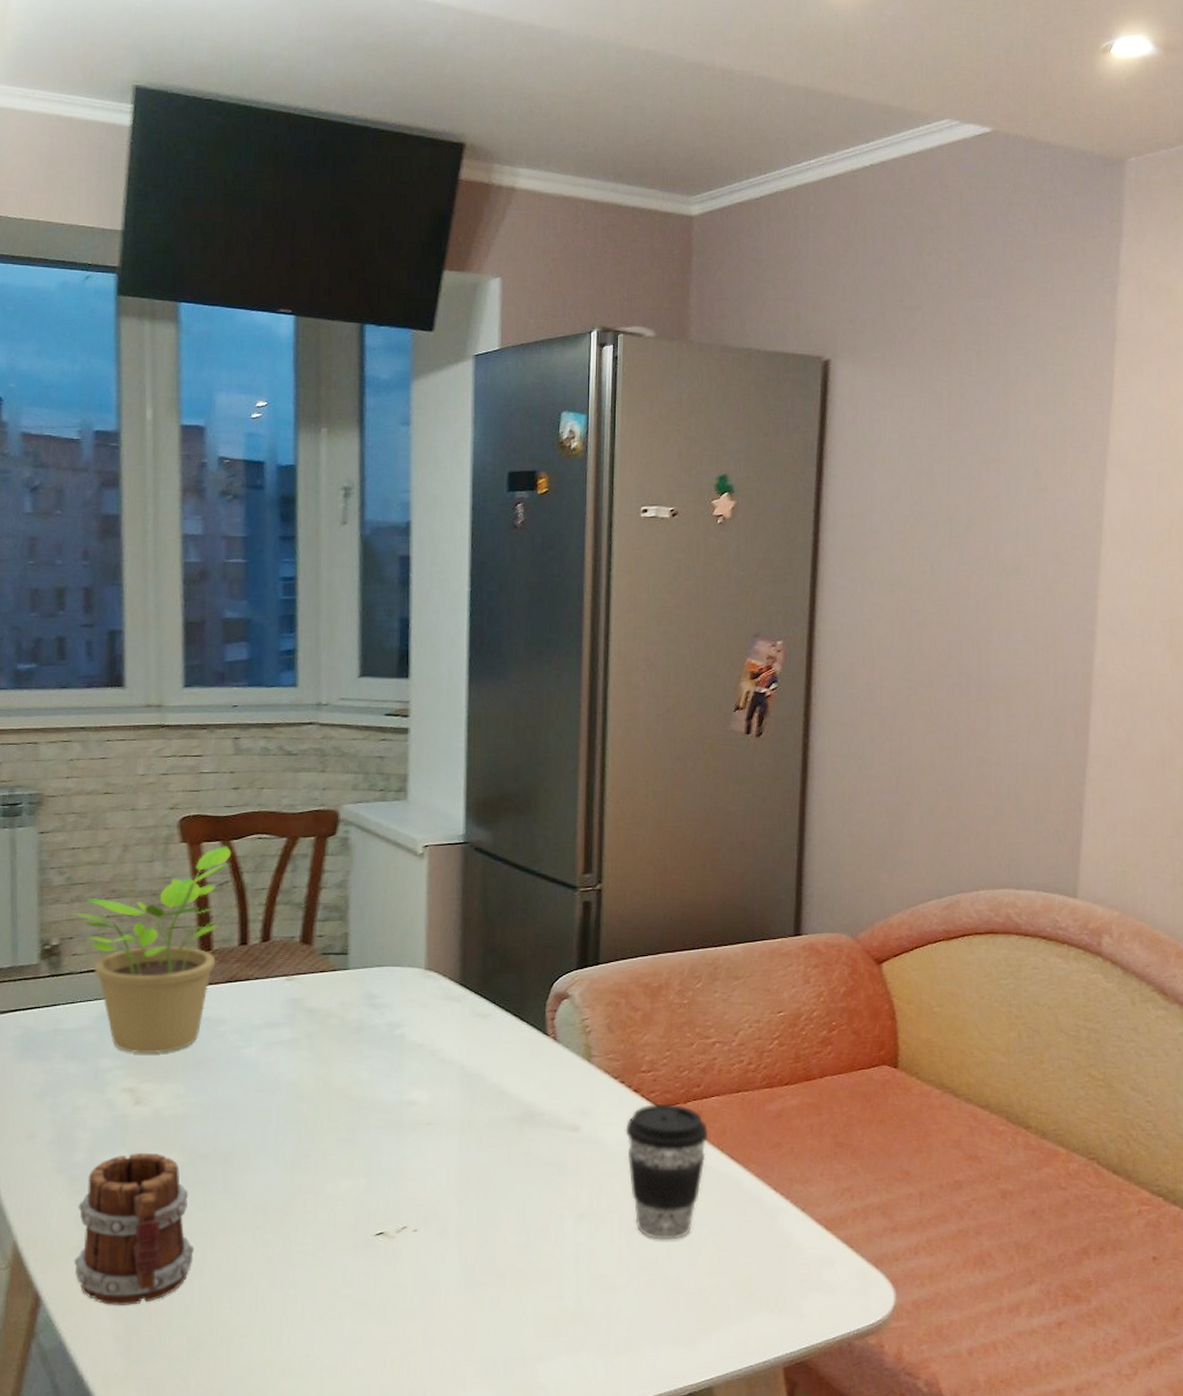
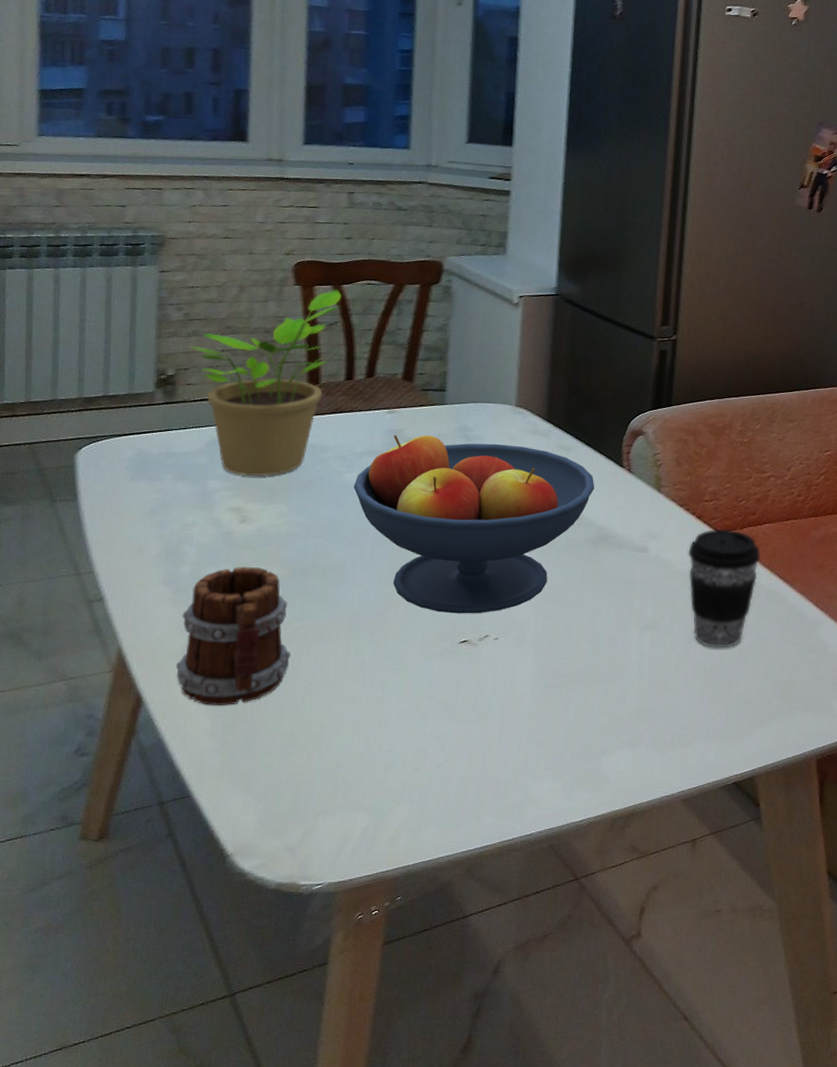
fruit bowl: none [253,1004,517,1203] -> present [353,434,595,614]

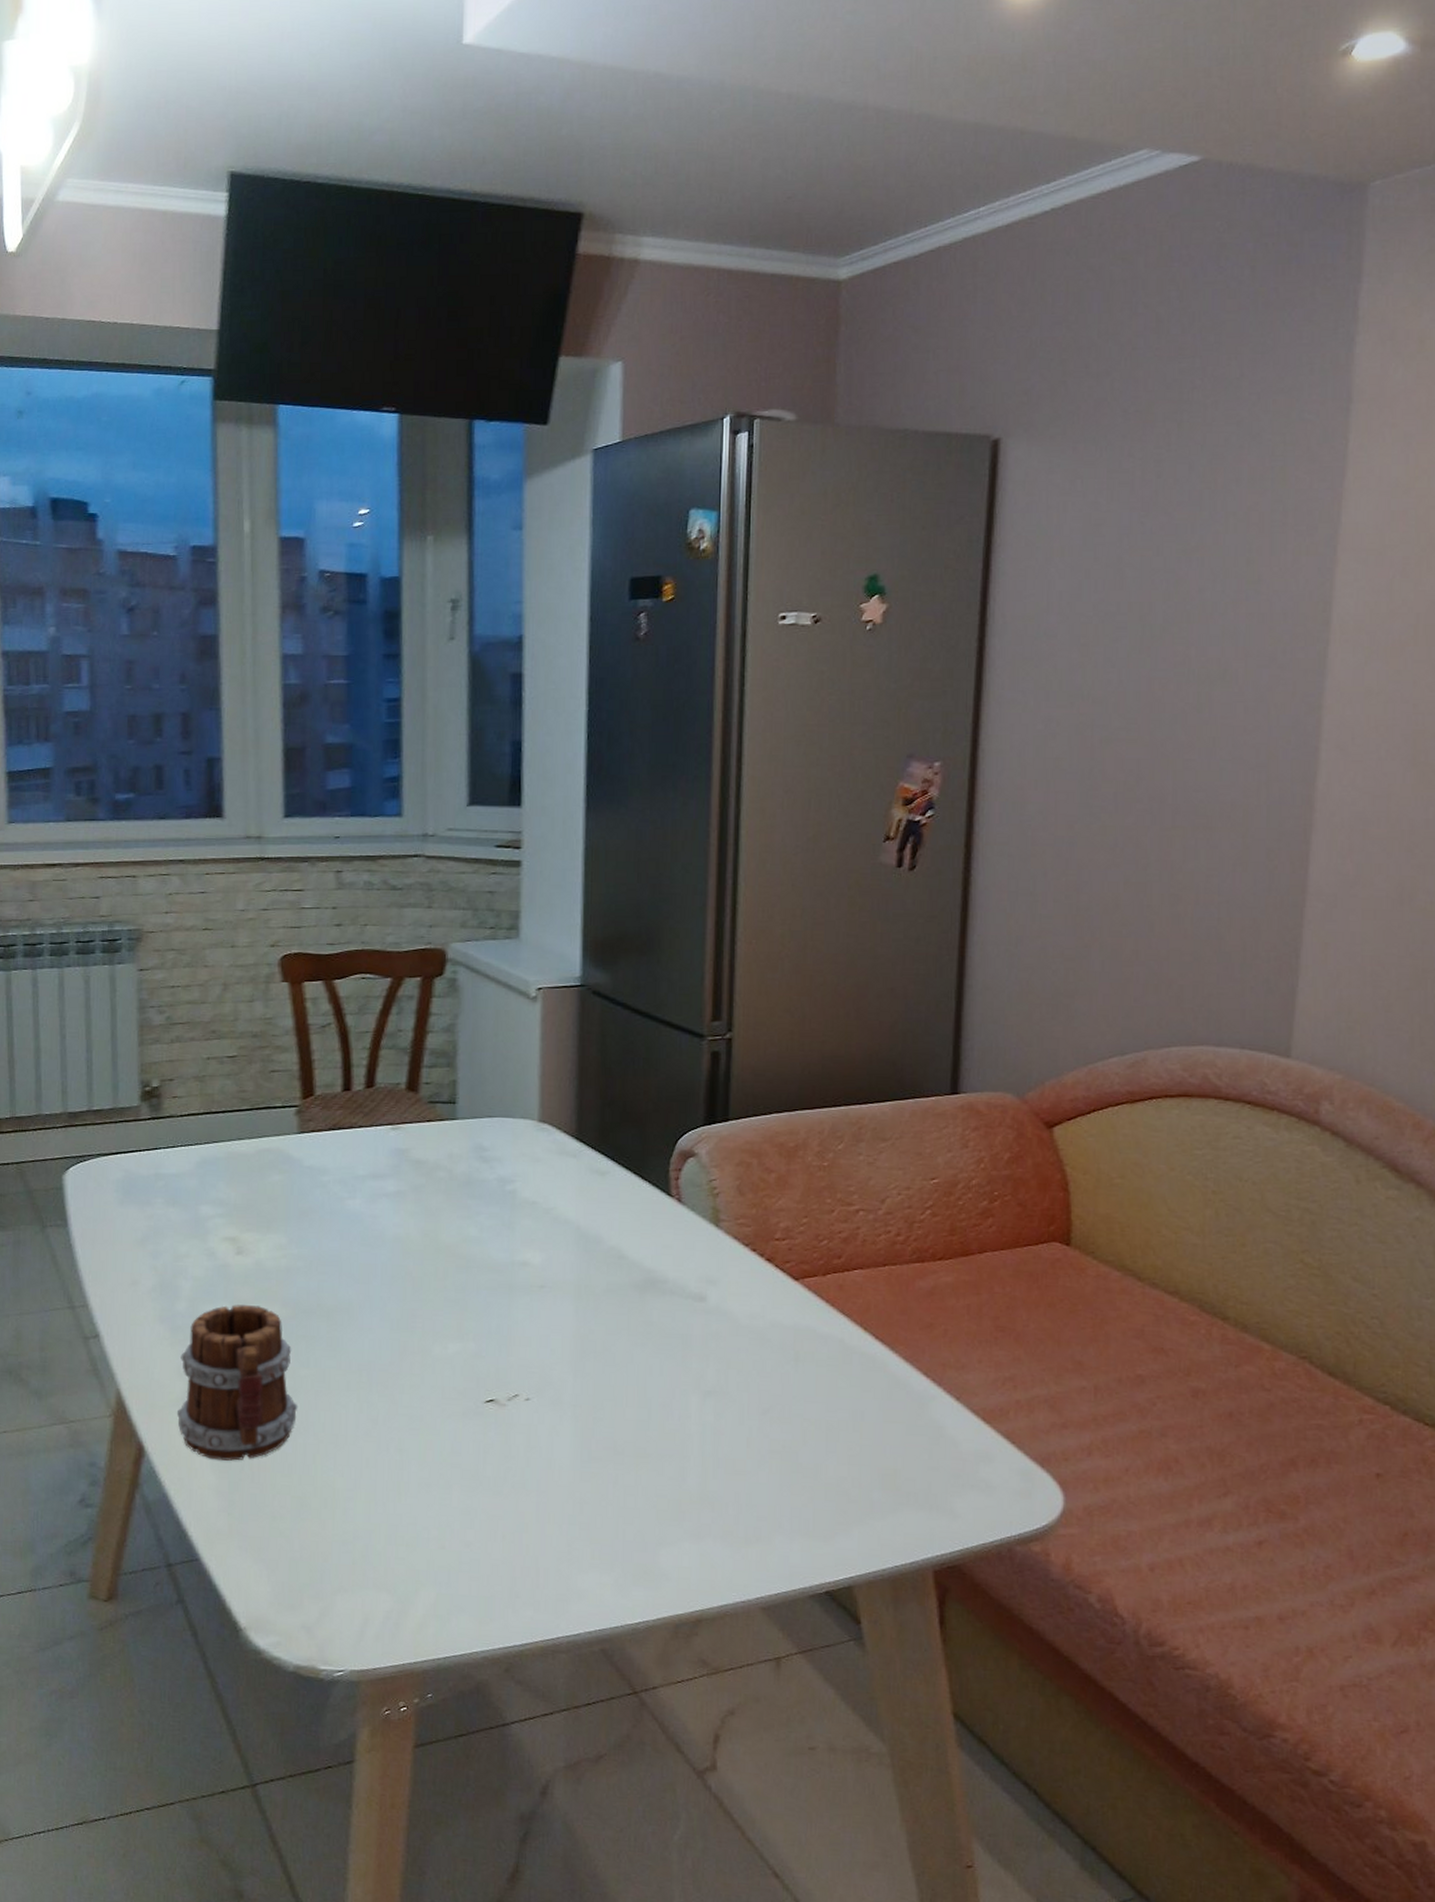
potted plant: present [187,289,342,477] -> none [171,985,334,1202]
fruit bowl: present [353,434,595,614] -> none [357,1154,638,1369]
coffee cup: present [688,528,761,648] -> none [756,1274,851,1424]

